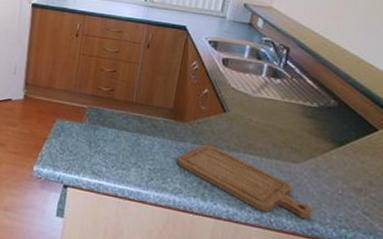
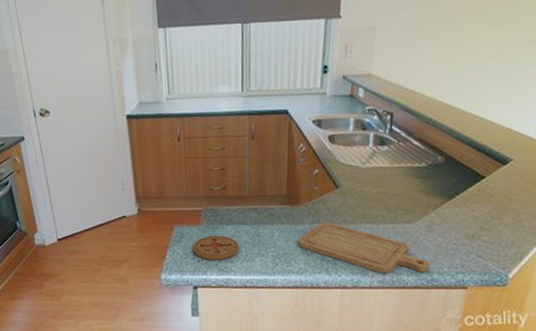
coaster: none [70,135,117,163] -> present [192,235,239,260]

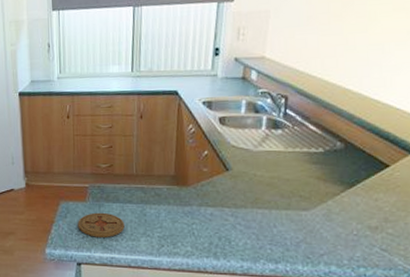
chopping board: present [298,222,431,274] -> none [185,205,328,264]

